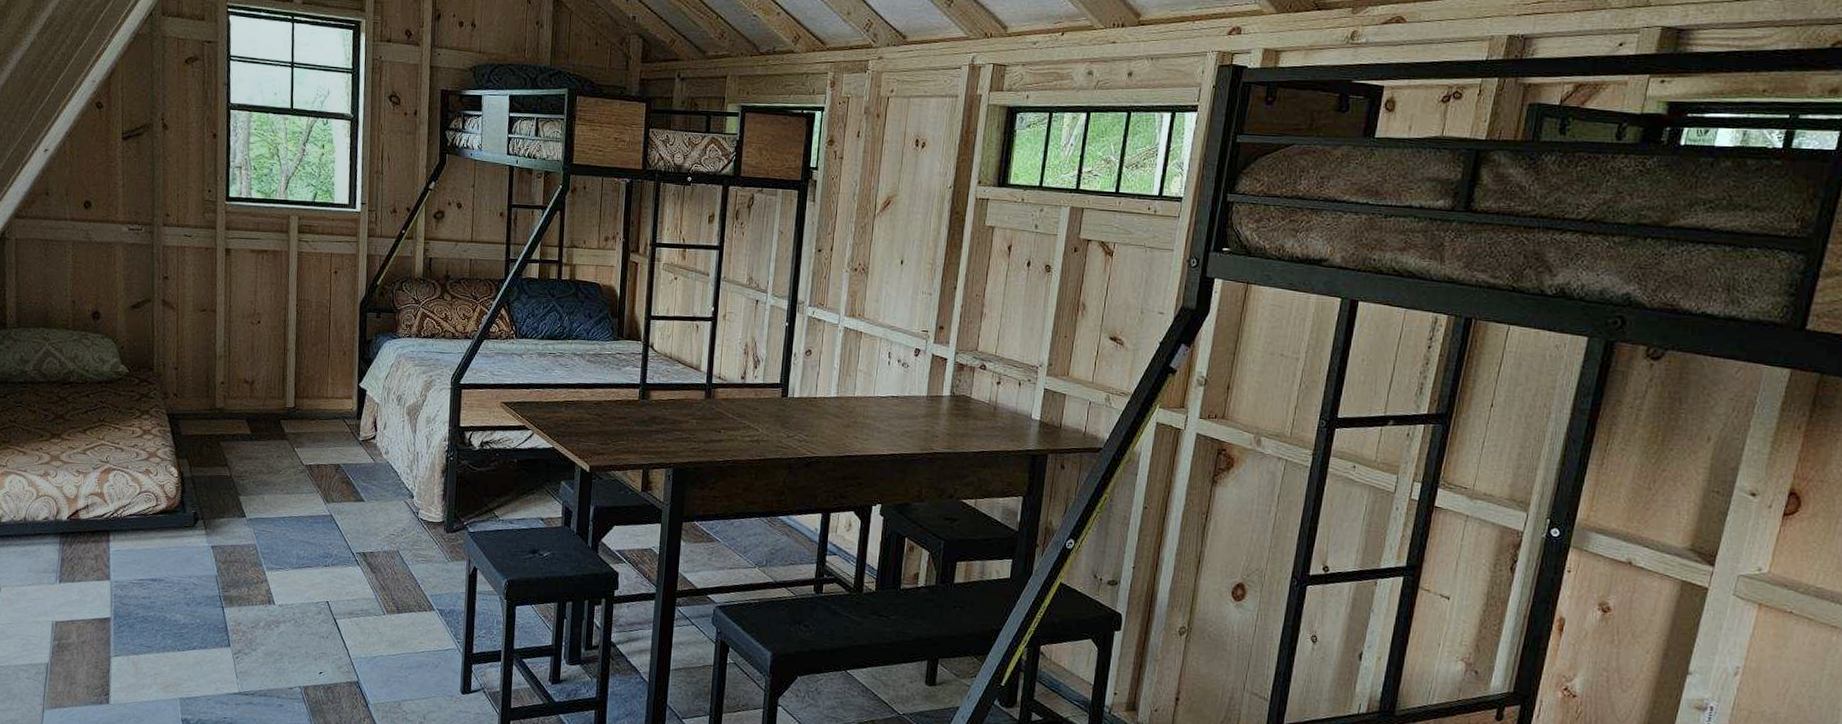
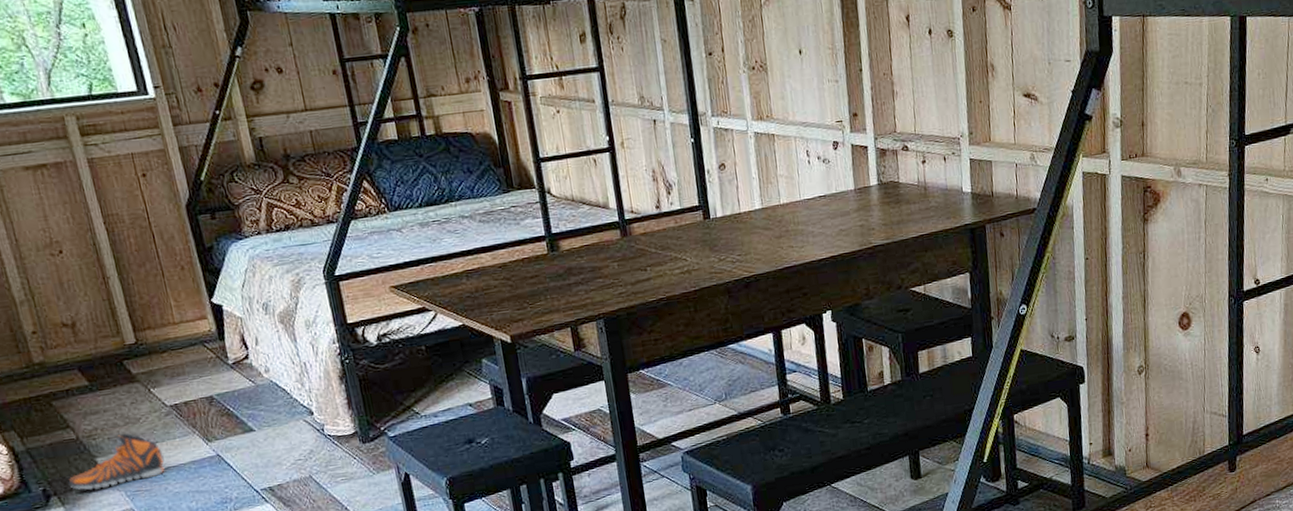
sneaker: none [214,481,290,523] -> present [68,433,165,490]

